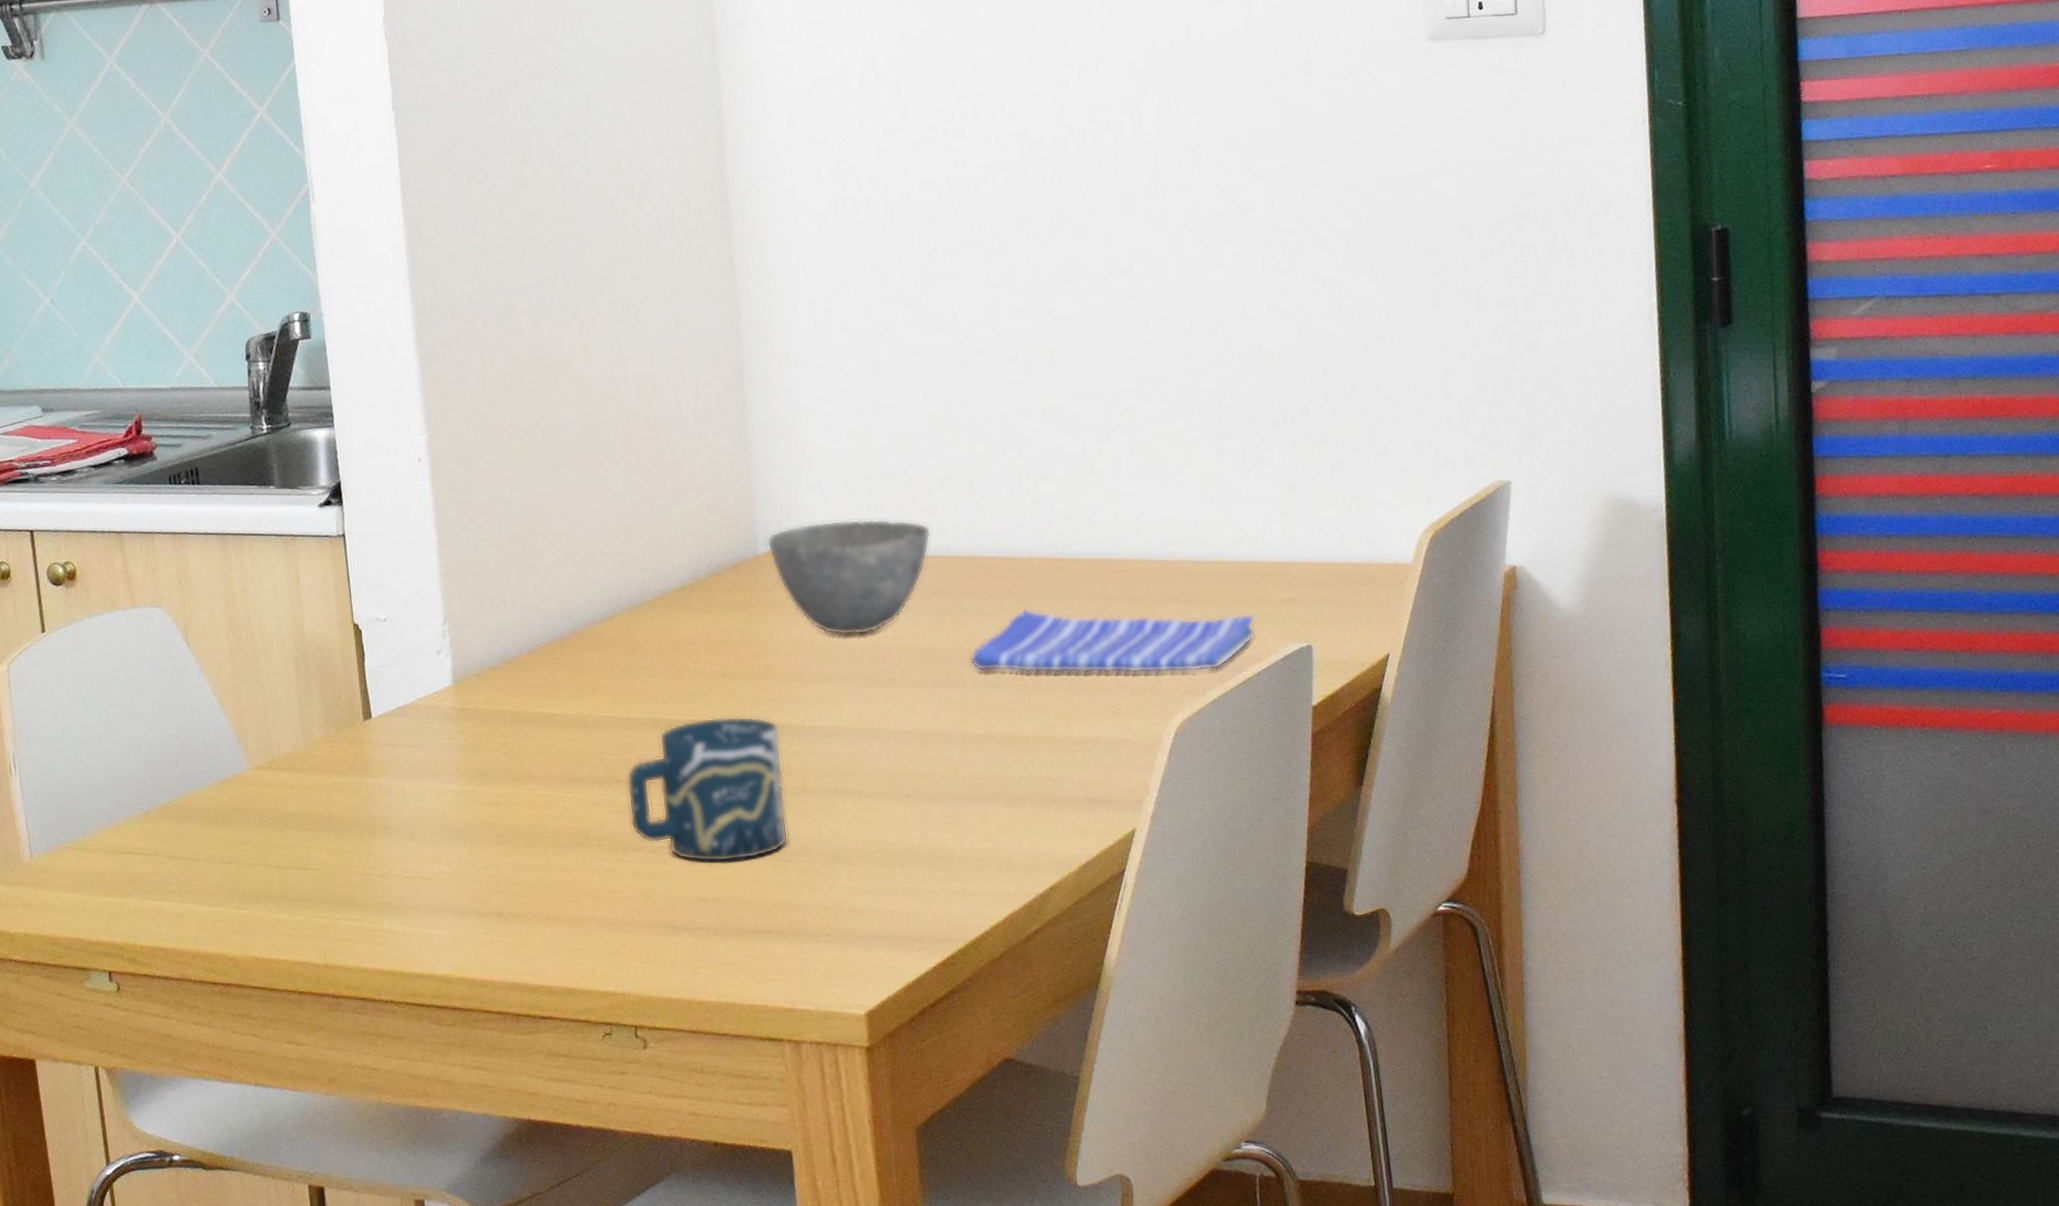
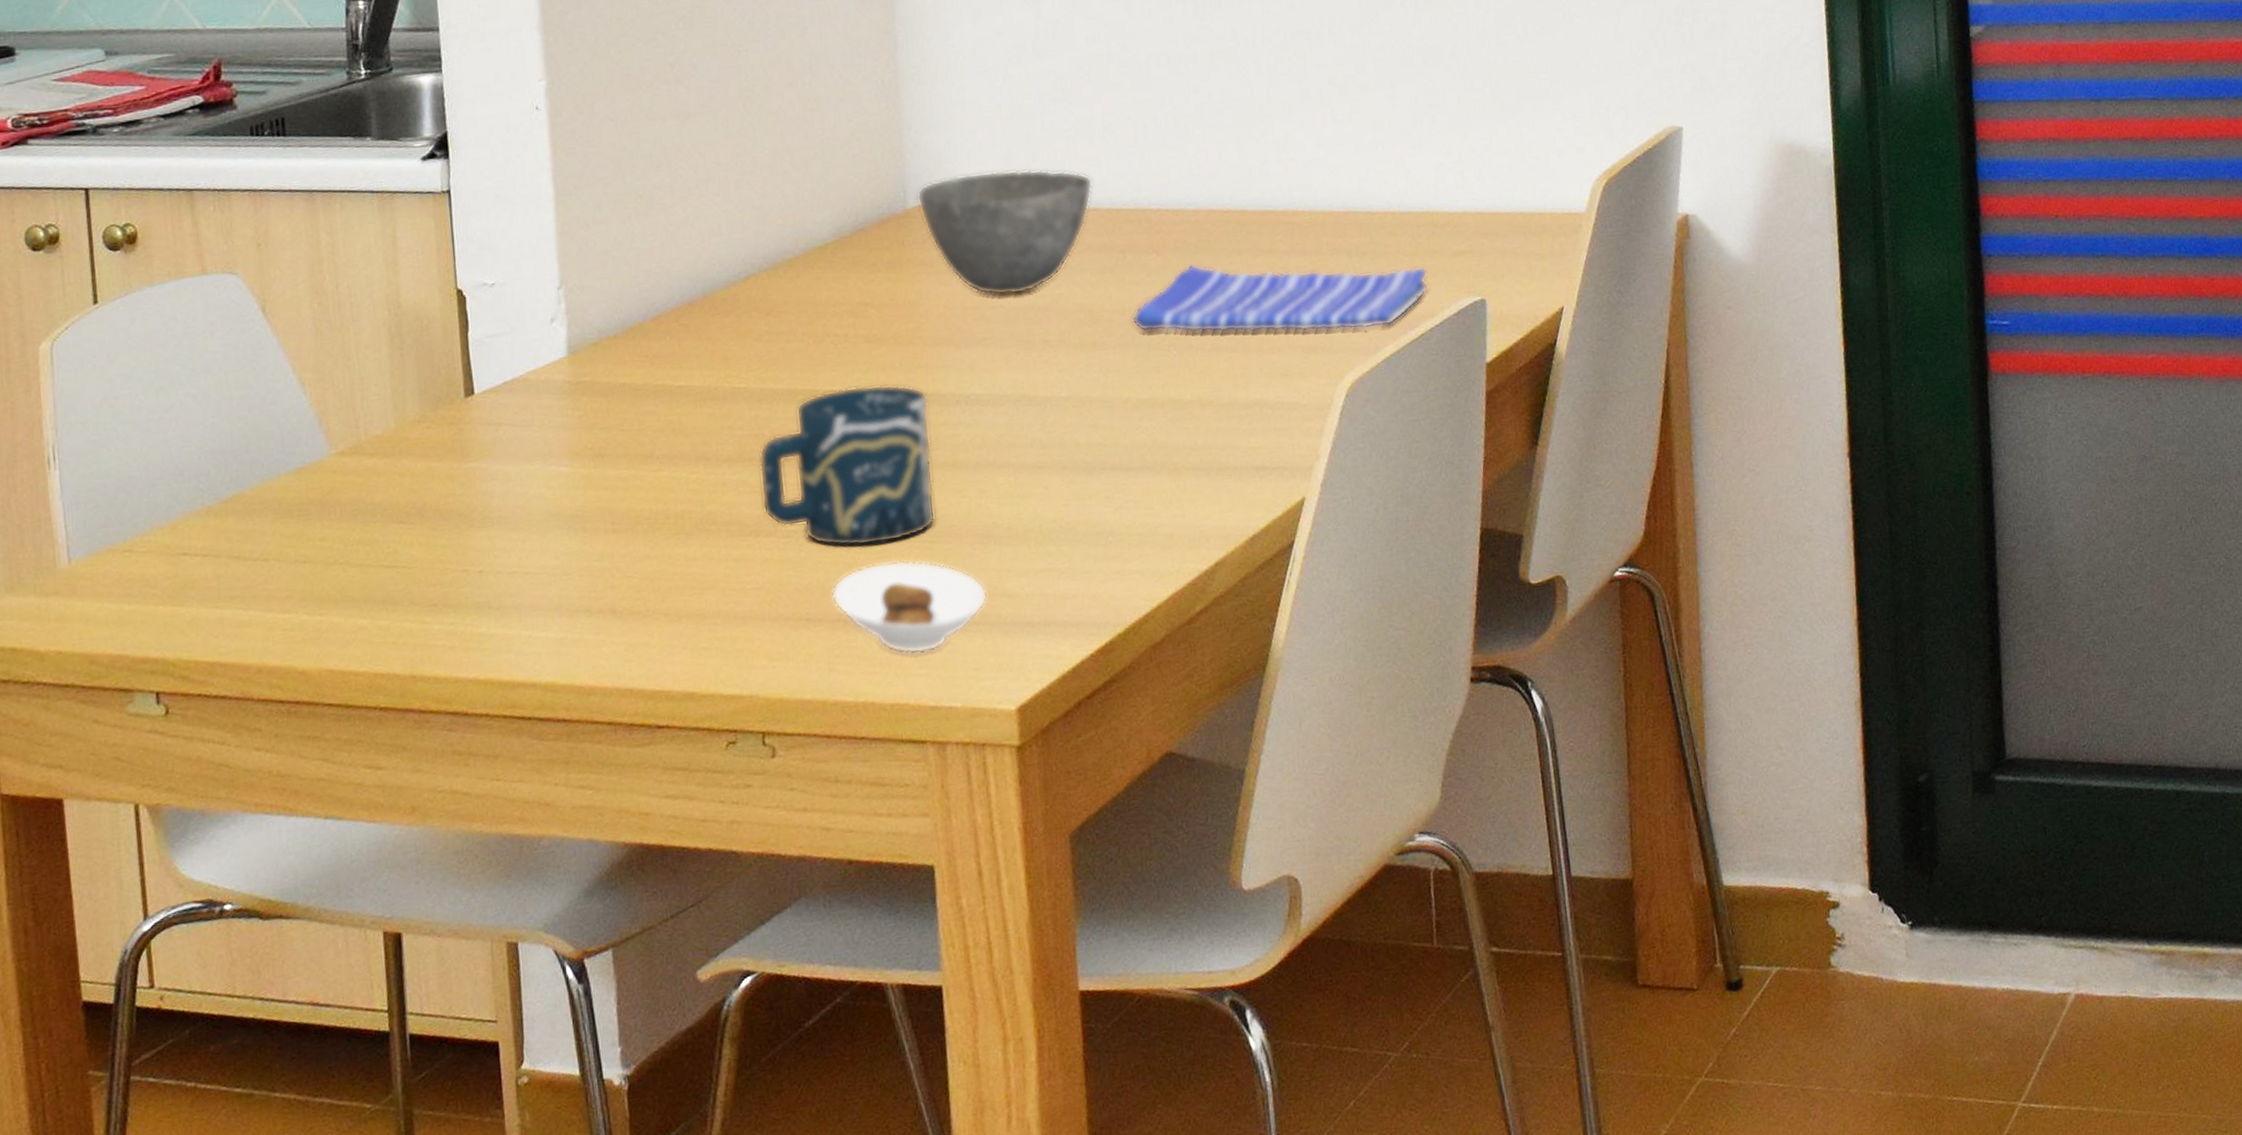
saucer: none [695,876,837,961] -> present [832,560,988,654]

